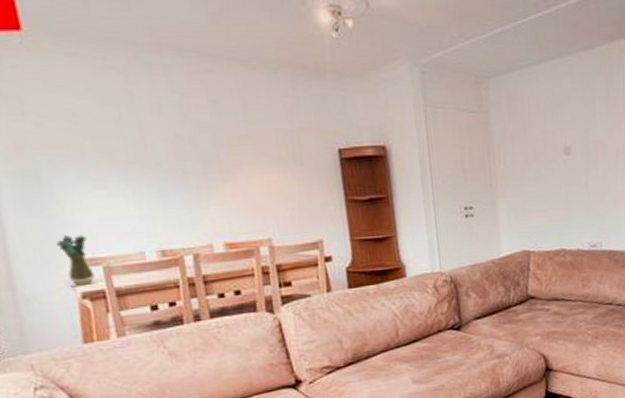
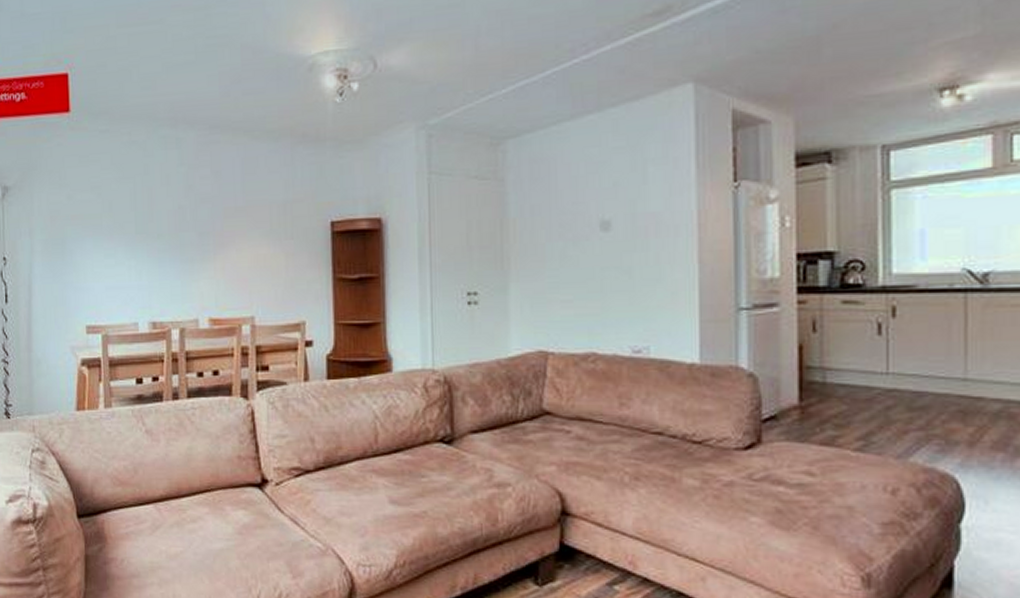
vase: present [56,234,95,287] -> none [68,301,94,353]

